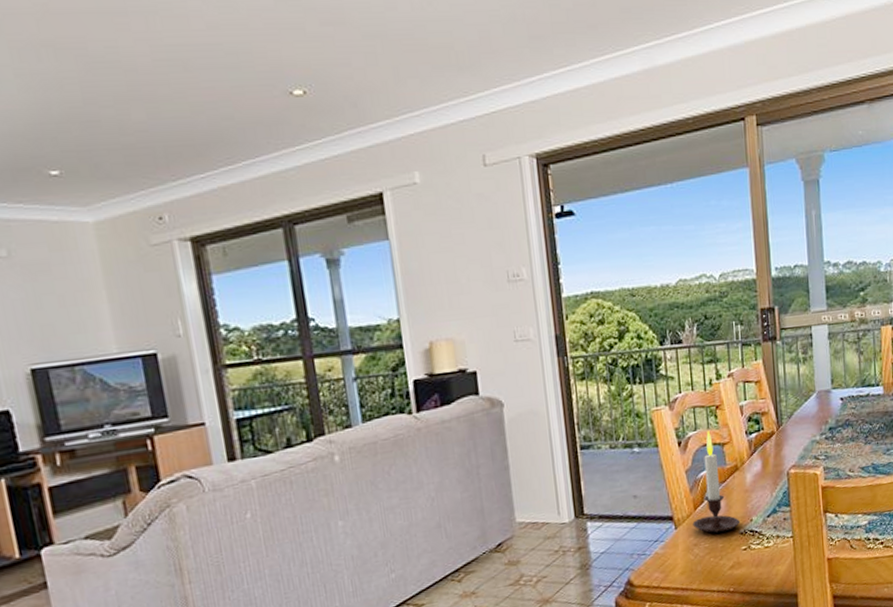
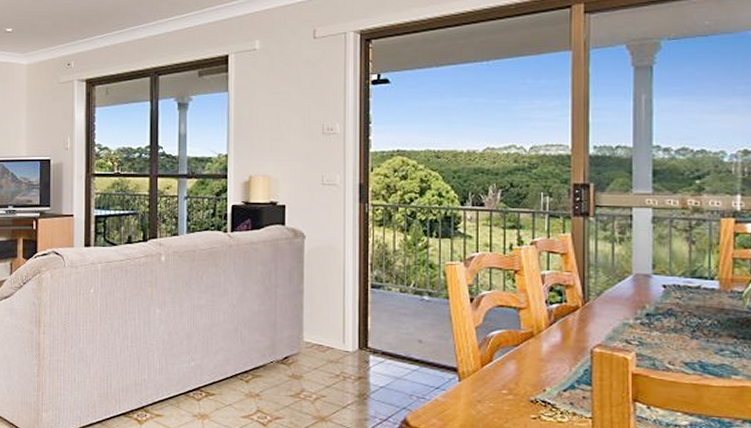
candle: present [692,431,741,534] -> none [478,293,532,395]

